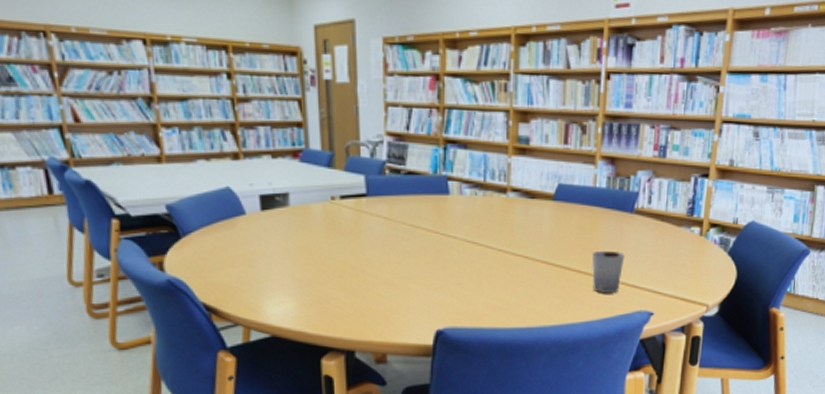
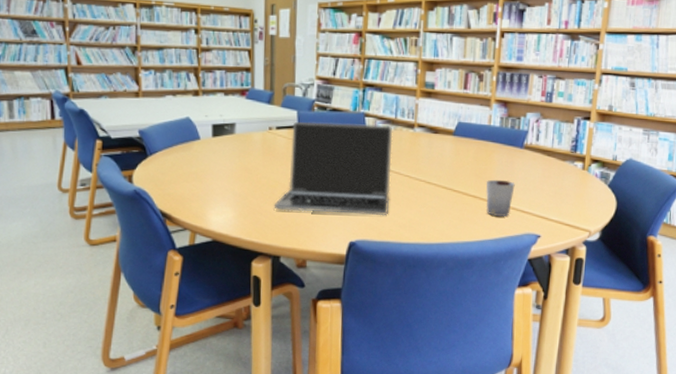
laptop: none [343,188,482,299] -> present [274,121,393,216]

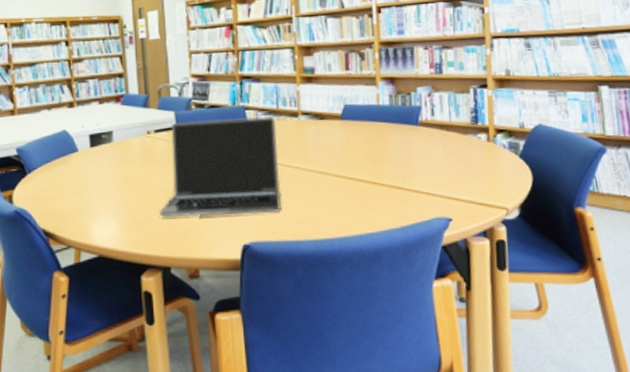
cup: present [485,179,515,217] -> none [383,161,416,202]

